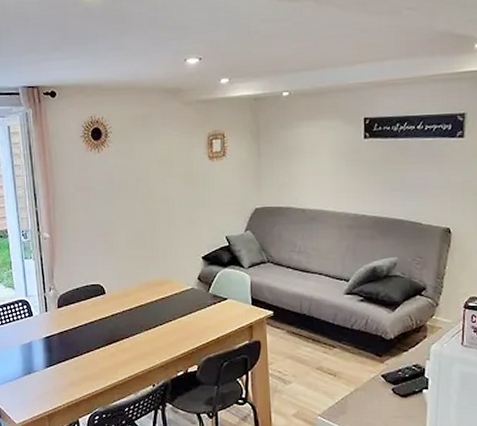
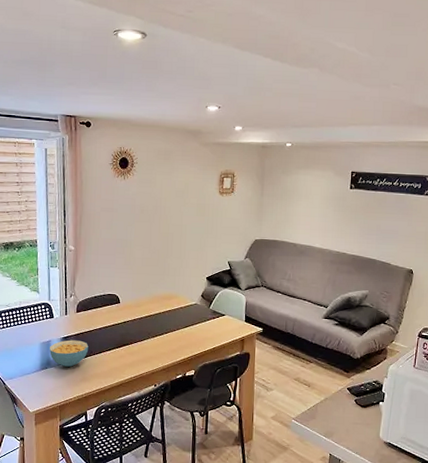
cereal bowl: none [30,339,75,370] -> present [49,340,89,367]

